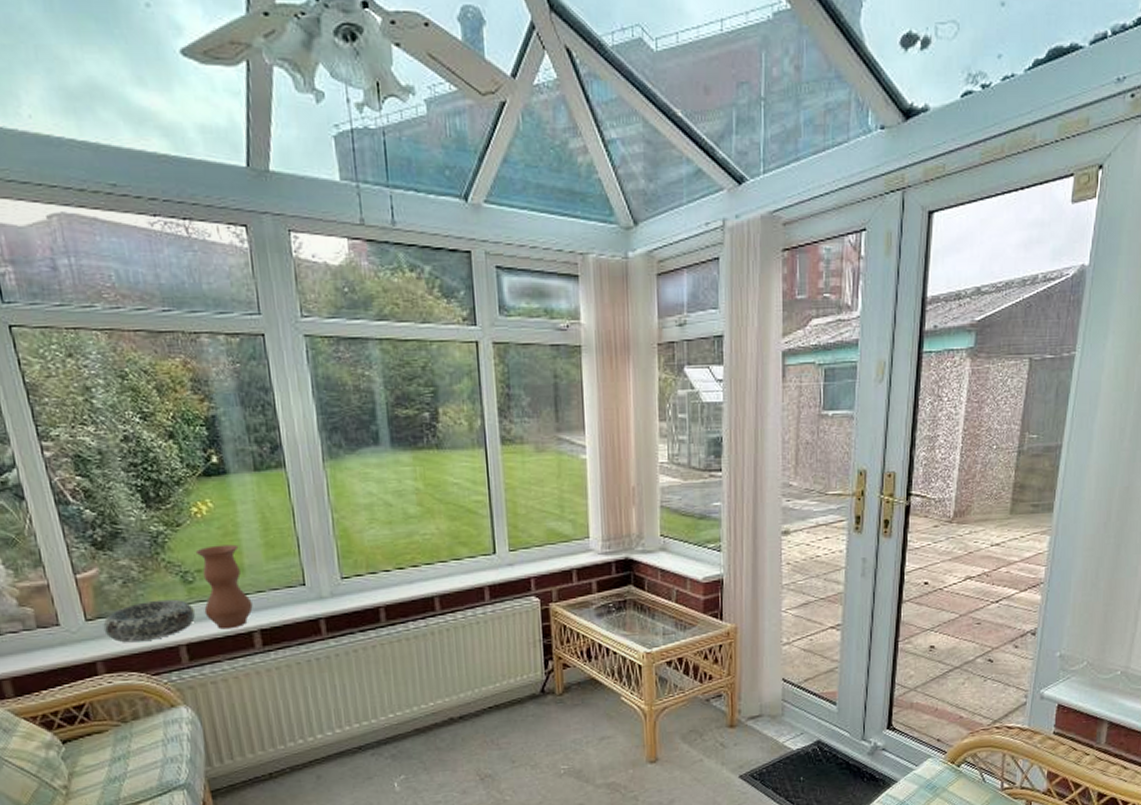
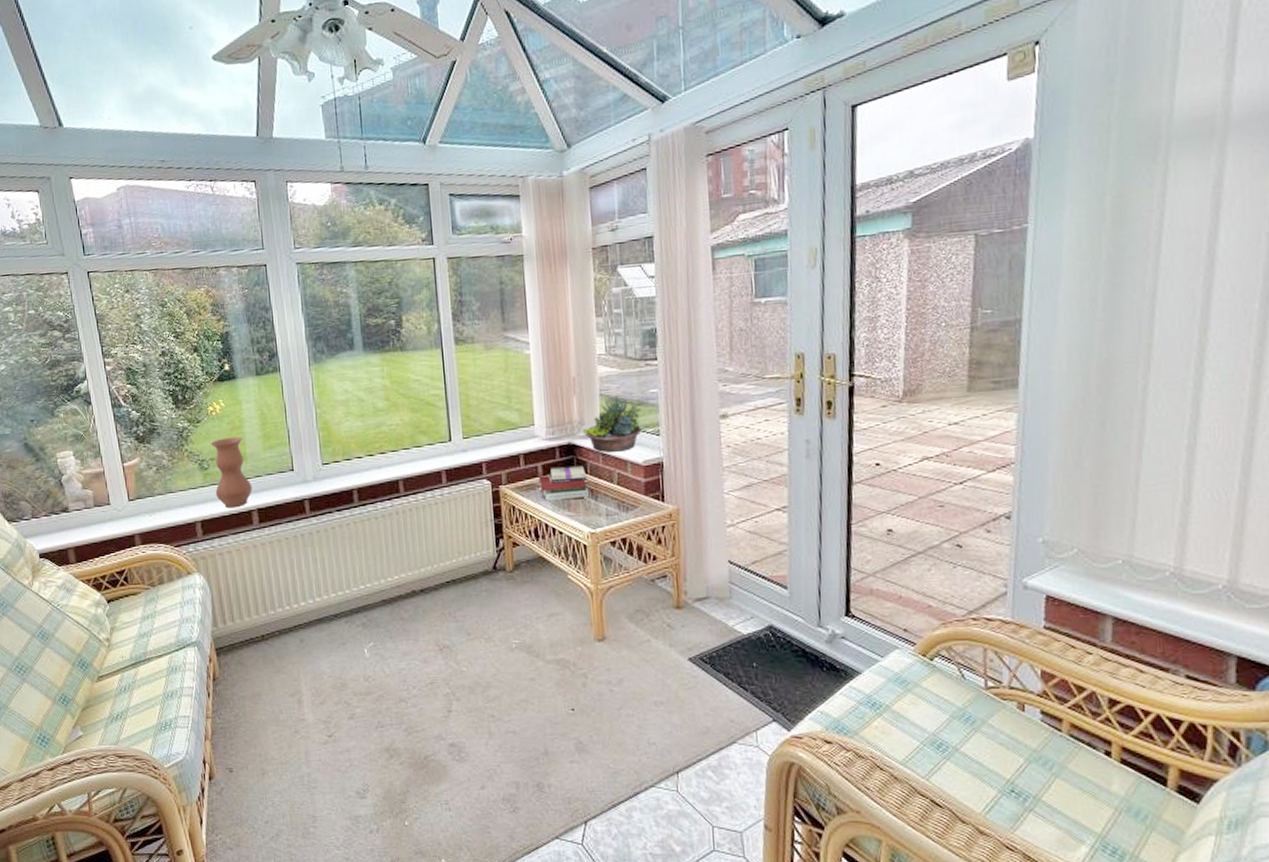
decorative bowl: present [103,599,196,643] -> none [141,483,209,519]
books: none [592,581,647,620] -> present [538,465,590,501]
succulent planter: none [641,508,704,568] -> present [582,396,642,452]

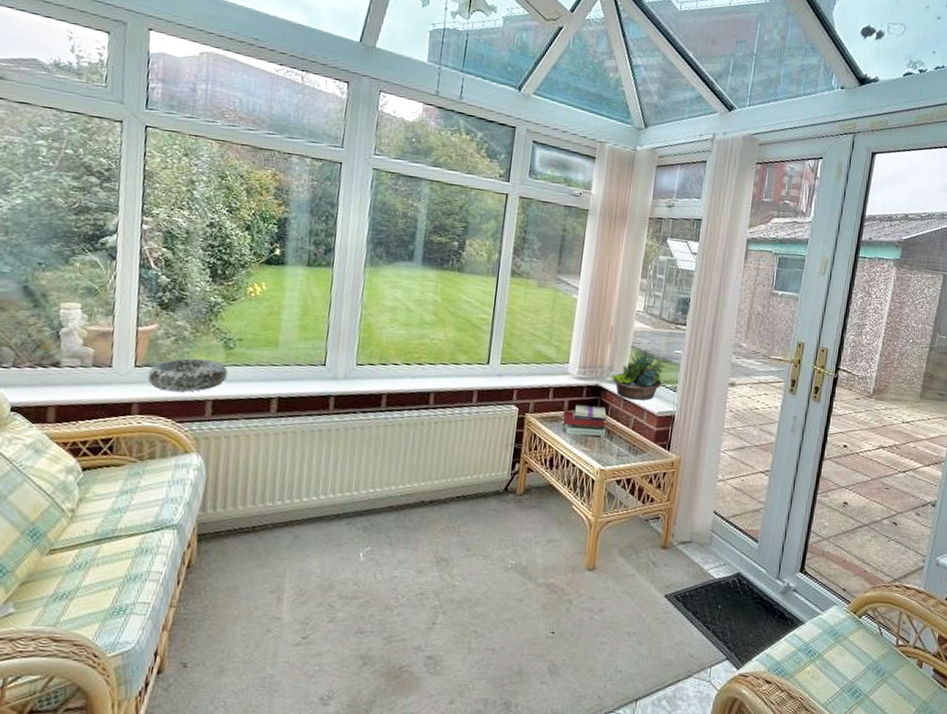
decorative bowl: none [141,483,209,519] -> present [147,358,229,392]
vase: present [210,437,253,509] -> none [235,320,279,393]

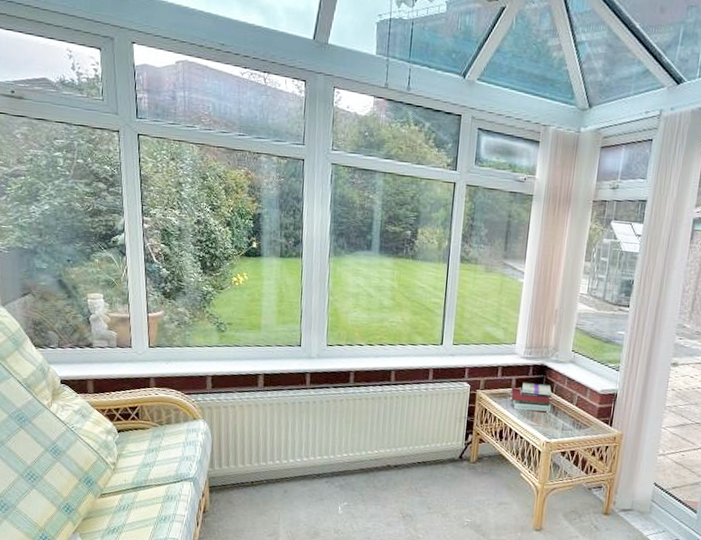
decorative bowl: present [147,358,229,392] -> none [159,340,223,369]
succulent planter: present [610,349,665,401] -> none [555,331,608,379]

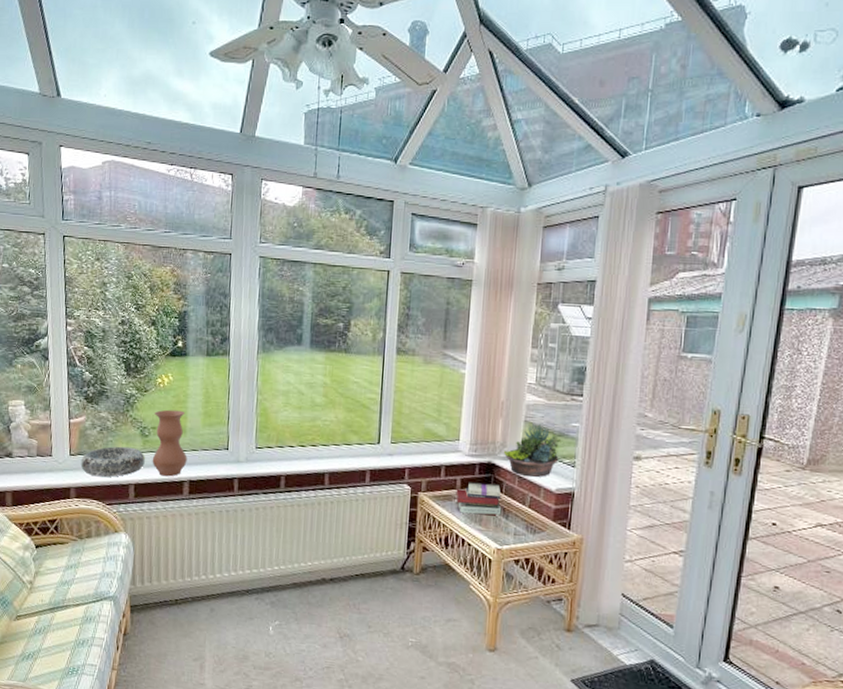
decorative bowl: none [159,340,223,369] -> present [80,446,146,478]
vase: none [228,307,262,370] -> present [152,409,187,477]
succulent planter: none [555,331,608,379] -> present [503,424,562,477]

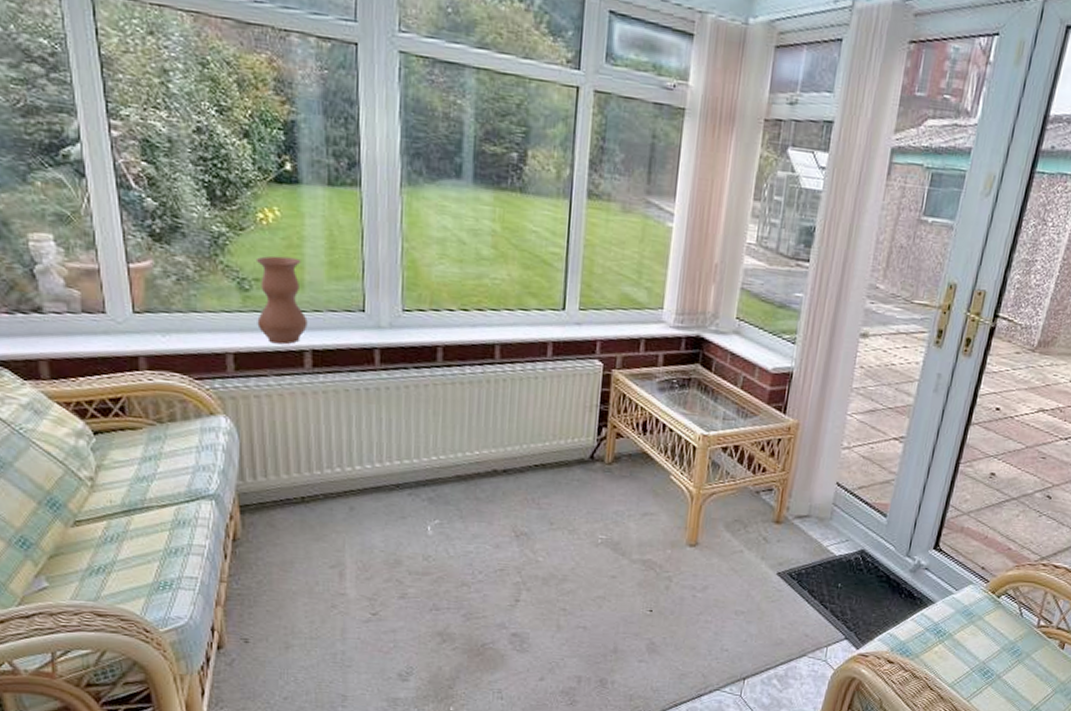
decorative bowl: present [80,446,146,478] -> none [150,302,248,344]
books: present [455,482,502,516] -> none [657,358,710,398]
succulent planter: present [503,424,562,477] -> none [714,292,782,355]

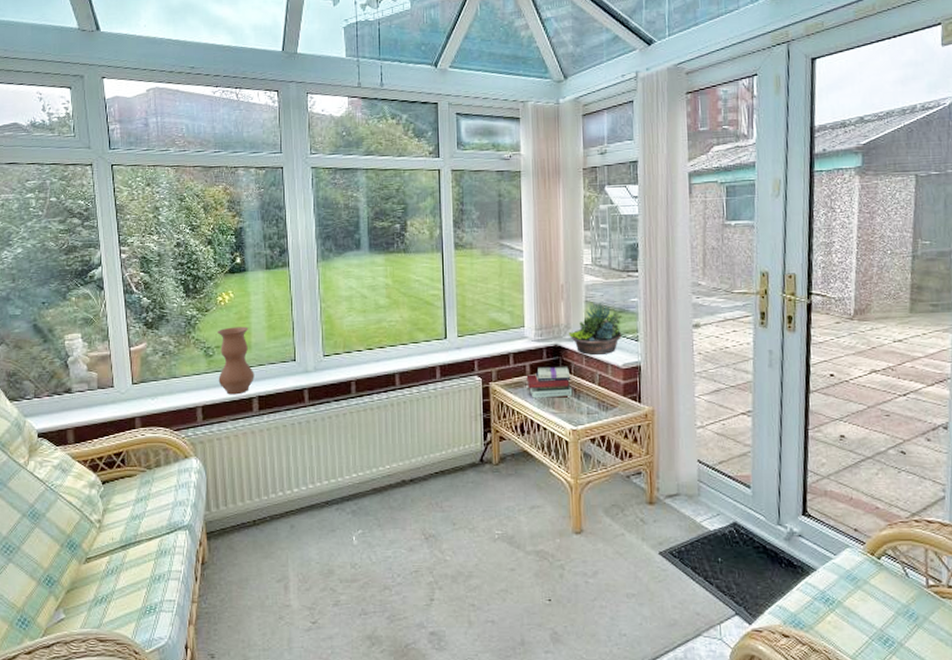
books: none [657,358,710,398] -> present [526,366,573,398]
succulent planter: none [714,292,782,355] -> present [568,303,623,355]

